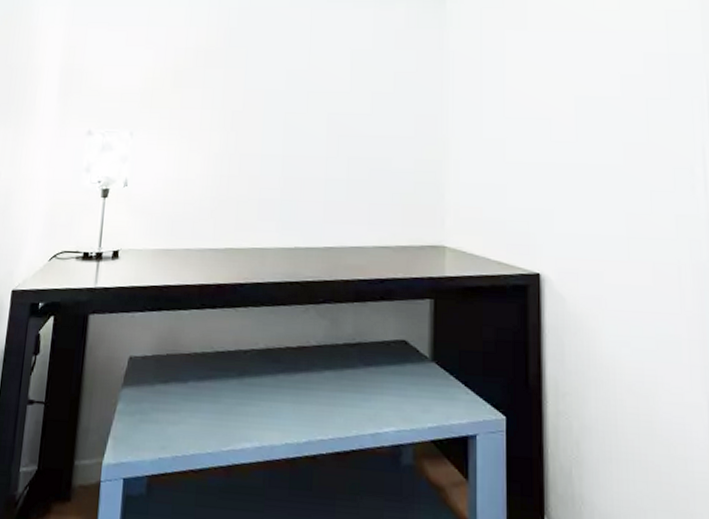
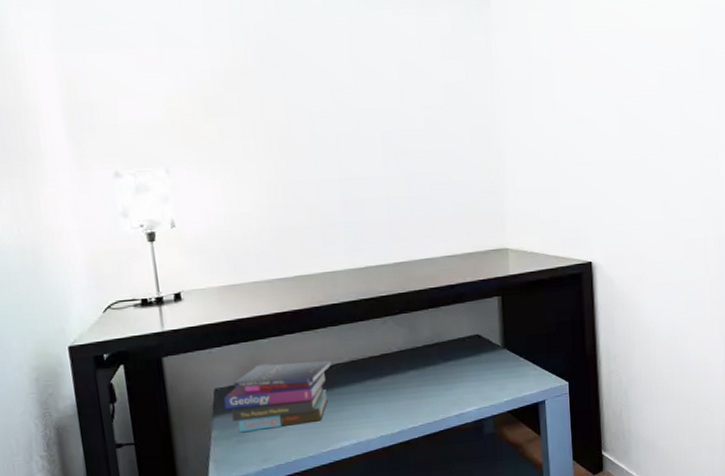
books: none [135,338,246,413] -> present [224,360,331,433]

